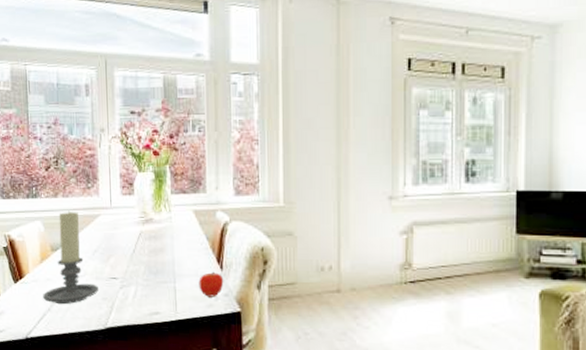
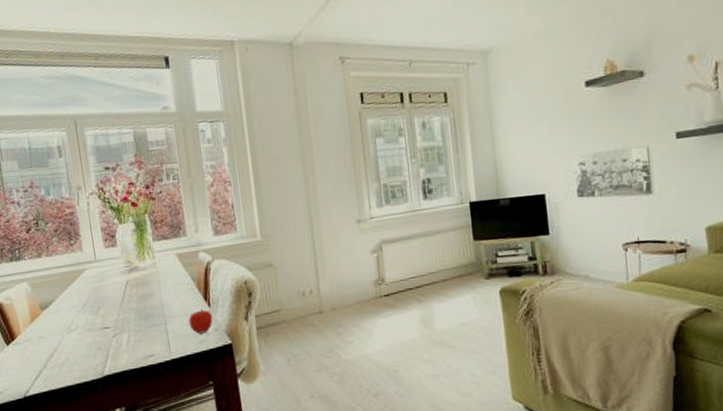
candle holder: present [43,211,99,305] -> none [37,269,92,360]

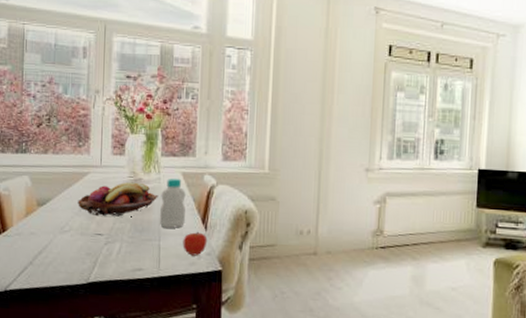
fruit basket: none [79,270,157,311] -> present [78,182,158,217]
bottle: none [159,260,188,312] -> present [159,178,186,229]

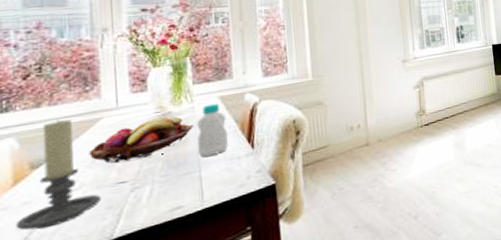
candle holder: none [25,167,83,259] -> present [16,119,101,231]
fruit: present [183,231,208,256] -> none [228,151,256,178]

